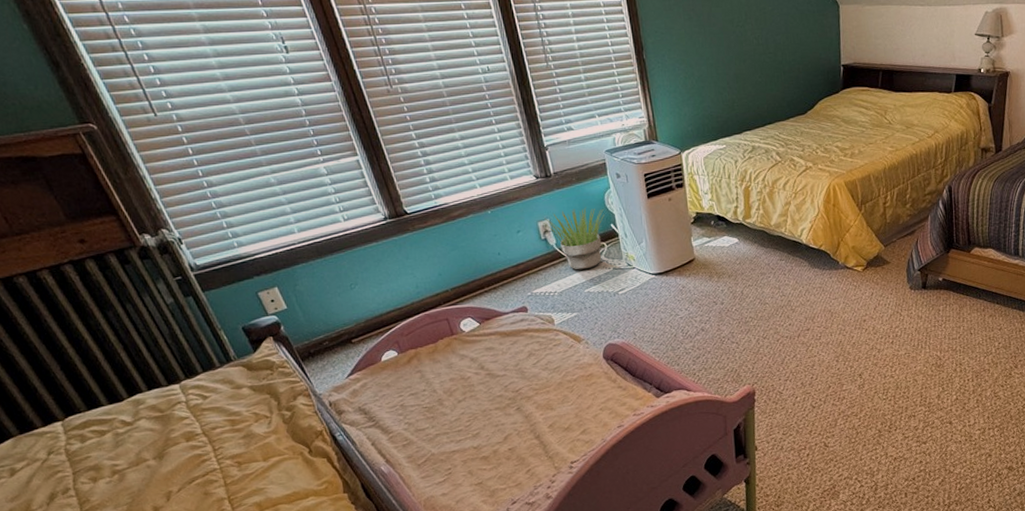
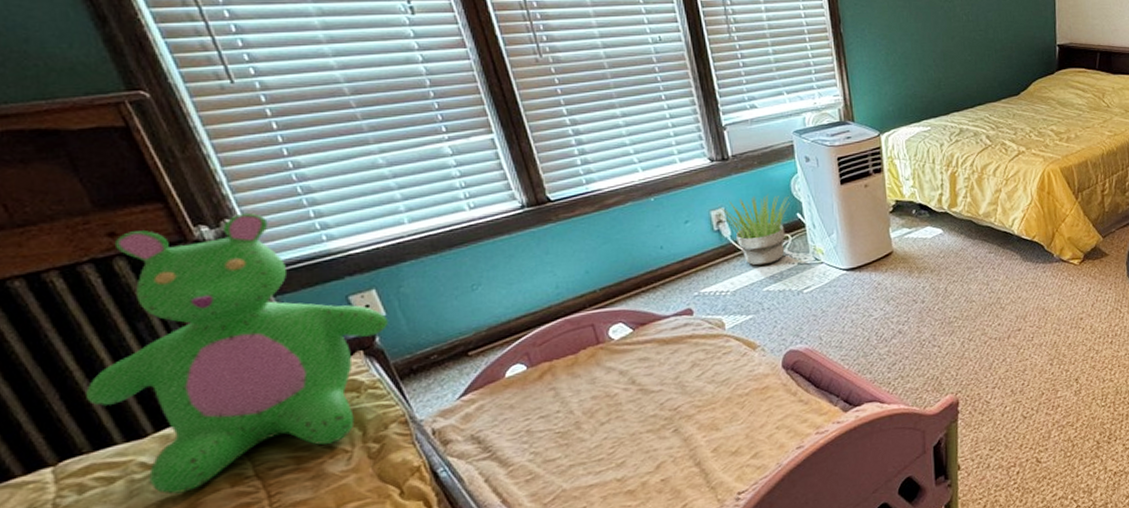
teddy bear: none [78,224,289,445] -> present [86,213,388,494]

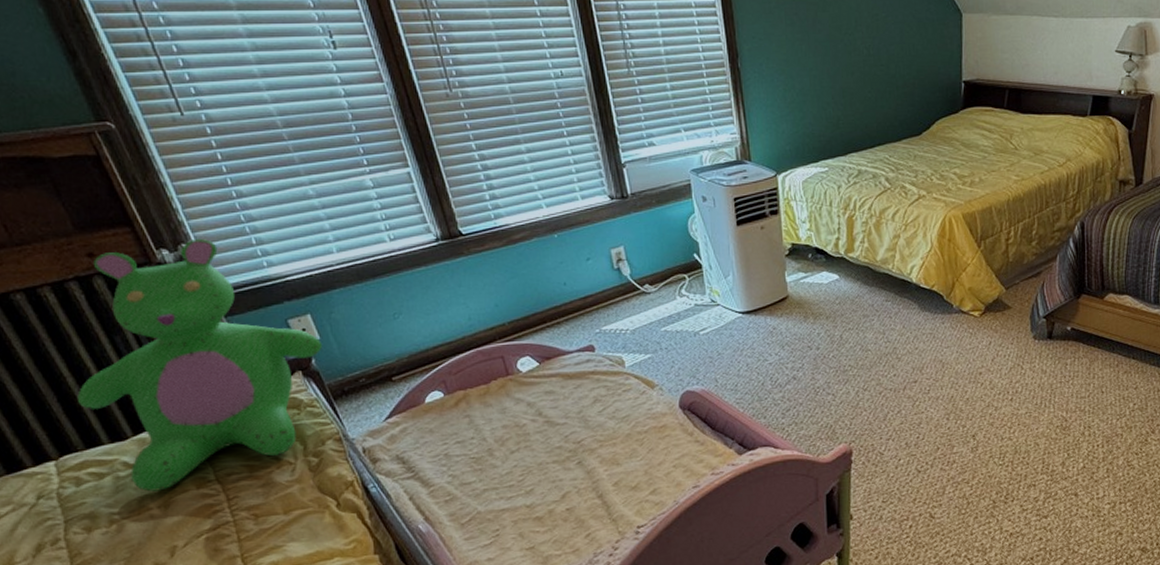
potted plant: present [716,194,790,266] -> none [616,233,687,306]

